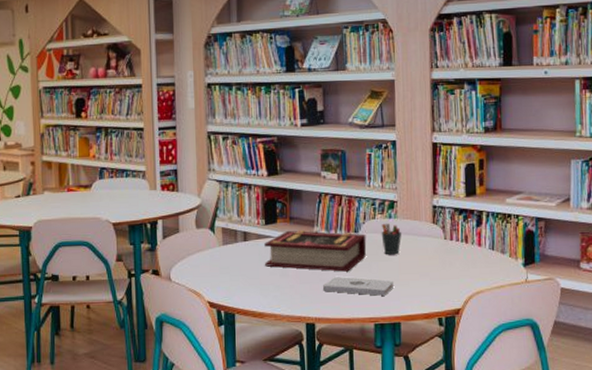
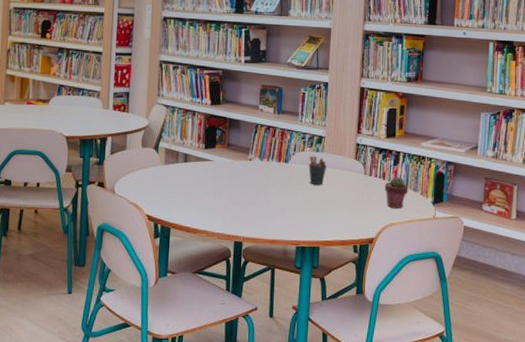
book: present [264,229,367,272] -> none [201,156,295,197]
notepad: present [322,277,394,296] -> none [251,201,317,221]
potted succulent: none [468,238,495,274] -> present [385,176,409,208]

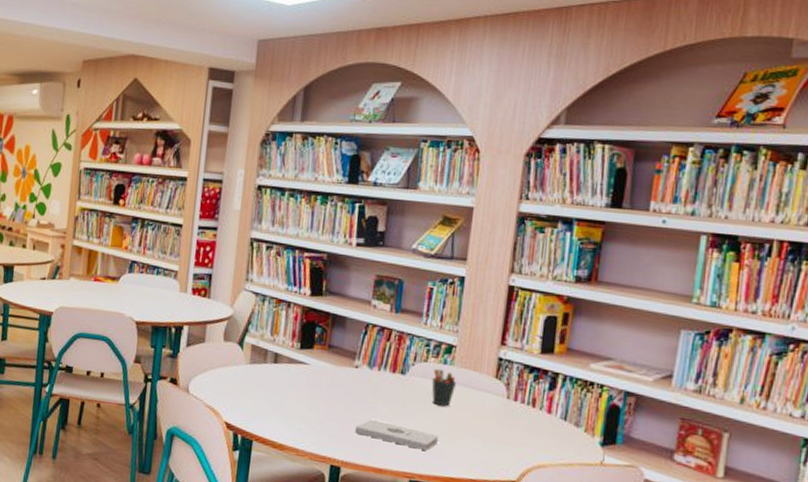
notepad: none [251,201,317,221] -> present [354,419,440,451]
potted succulent: present [385,176,409,208] -> none [534,404,568,447]

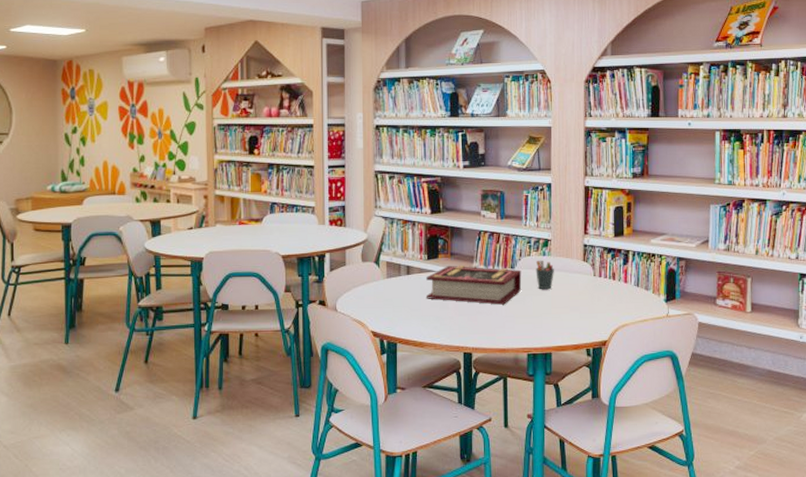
book: none [292,360,414,416] -> present [425,265,522,305]
notepad: present [354,419,440,451] -> none [479,309,547,328]

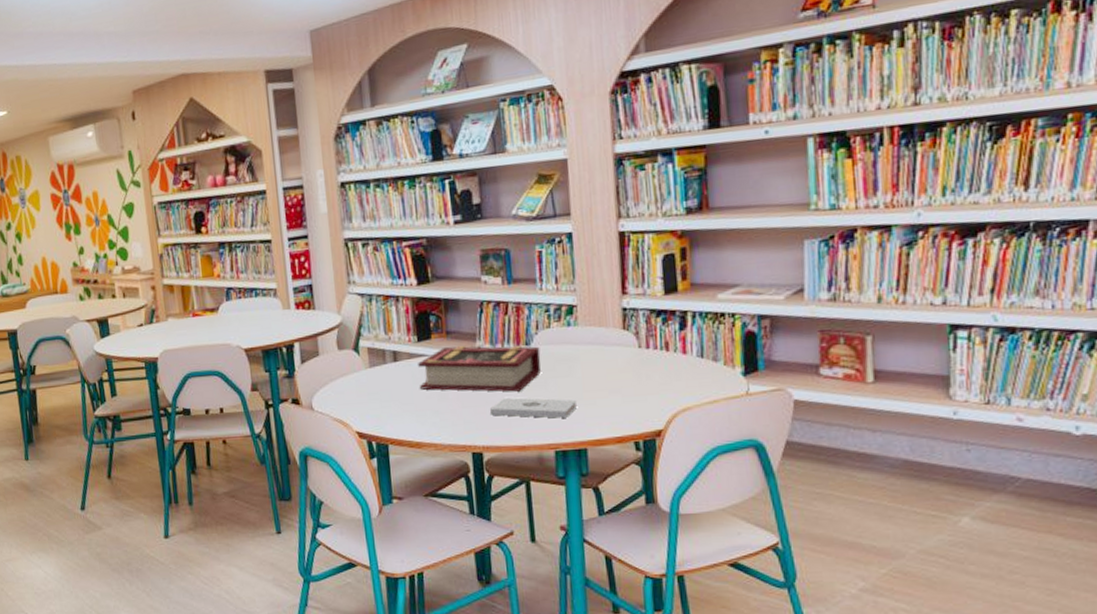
notepad: none [479,309,547,328] -> present [489,397,578,418]
pen holder: present [535,260,554,290] -> none [558,331,584,370]

